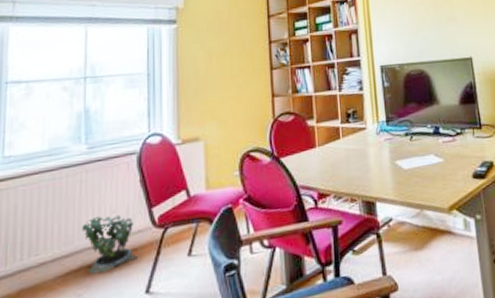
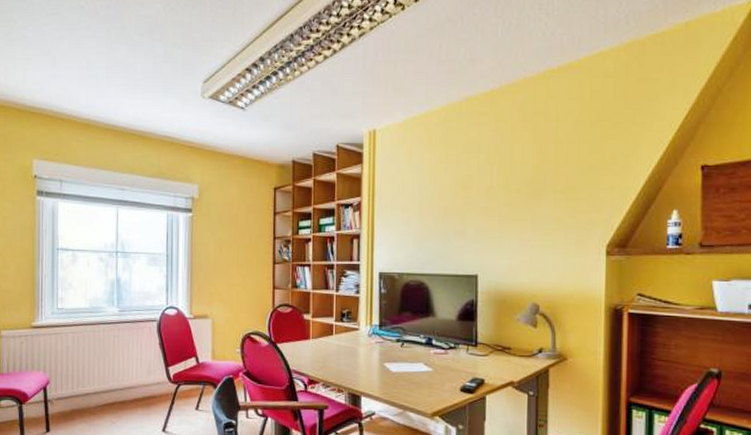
potted plant: present [81,210,138,274] -> none [115,364,157,410]

